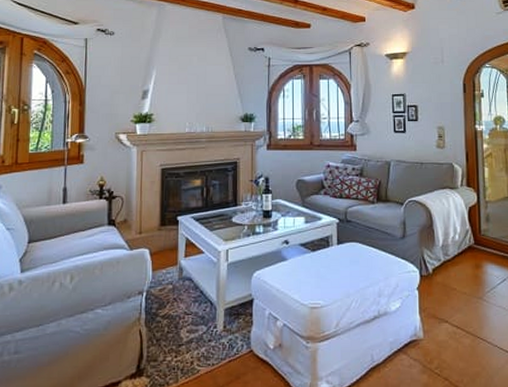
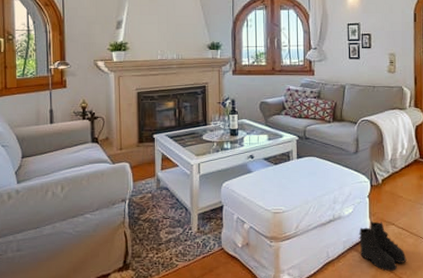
boots: none [407,319,463,379] -> present [358,222,407,272]

